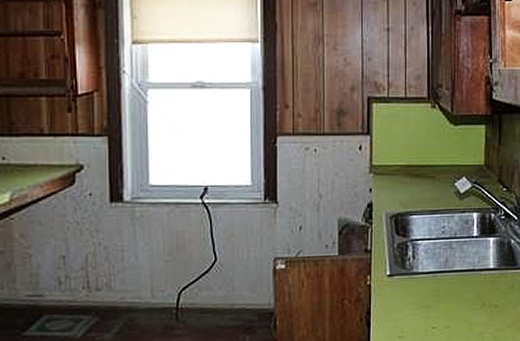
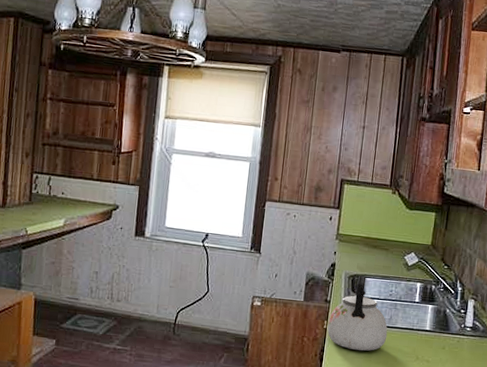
kettle: none [371,213,445,307] -> present [327,275,388,351]

